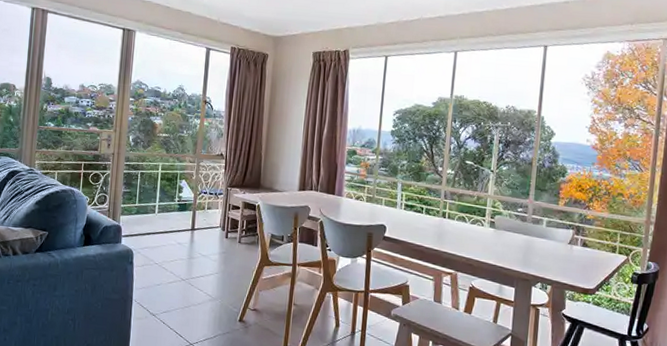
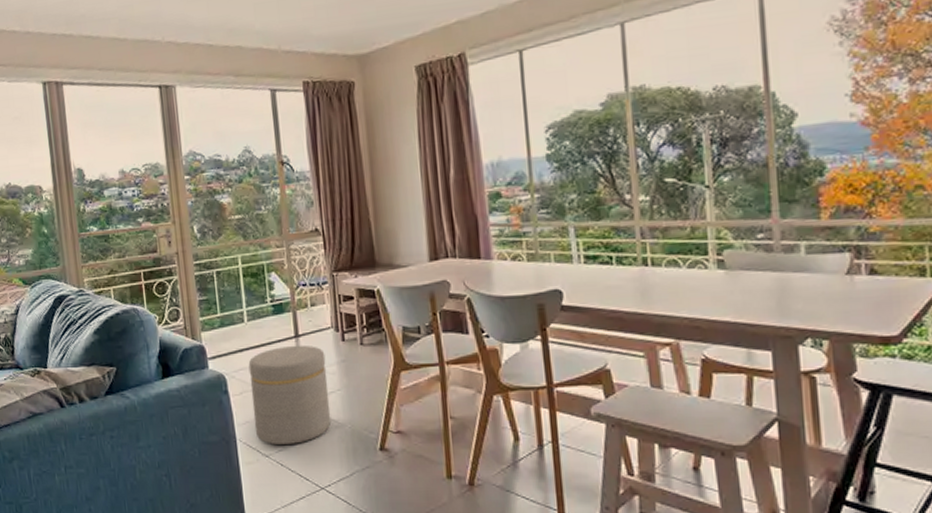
ottoman: none [148,235,212,309] -> present [248,345,331,446]

